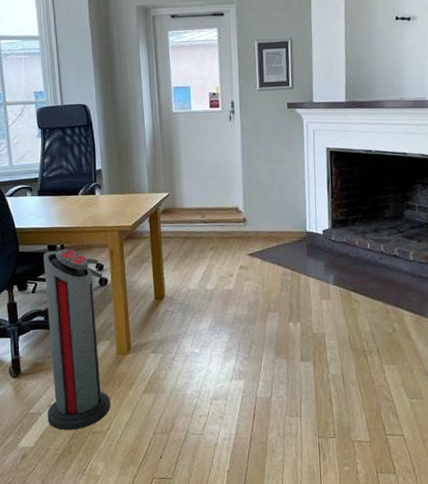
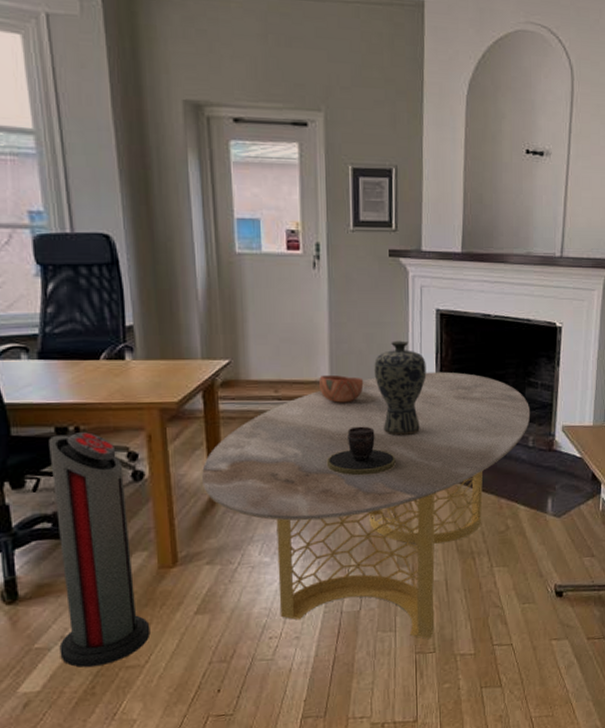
dining table: none [149,198,410,425] -> present [202,371,531,639]
bowl: none [235,202,270,225] -> present [319,374,364,403]
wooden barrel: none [242,243,297,284] -> present [326,426,396,476]
vase: none [278,174,320,251] -> present [374,340,427,435]

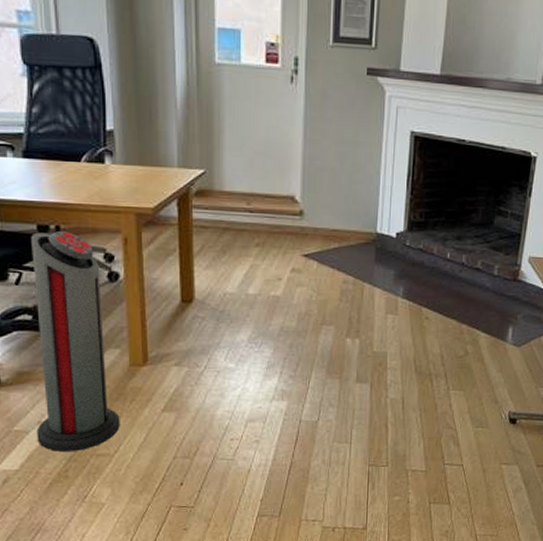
dining table: present [202,371,531,639] -> none [174,194,498,453]
bowl: present [319,374,364,403] -> none [291,190,334,219]
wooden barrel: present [326,426,396,476] -> none [293,243,361,292]
vase: present [374,340,427,435] -> none [345,160,397,255]

